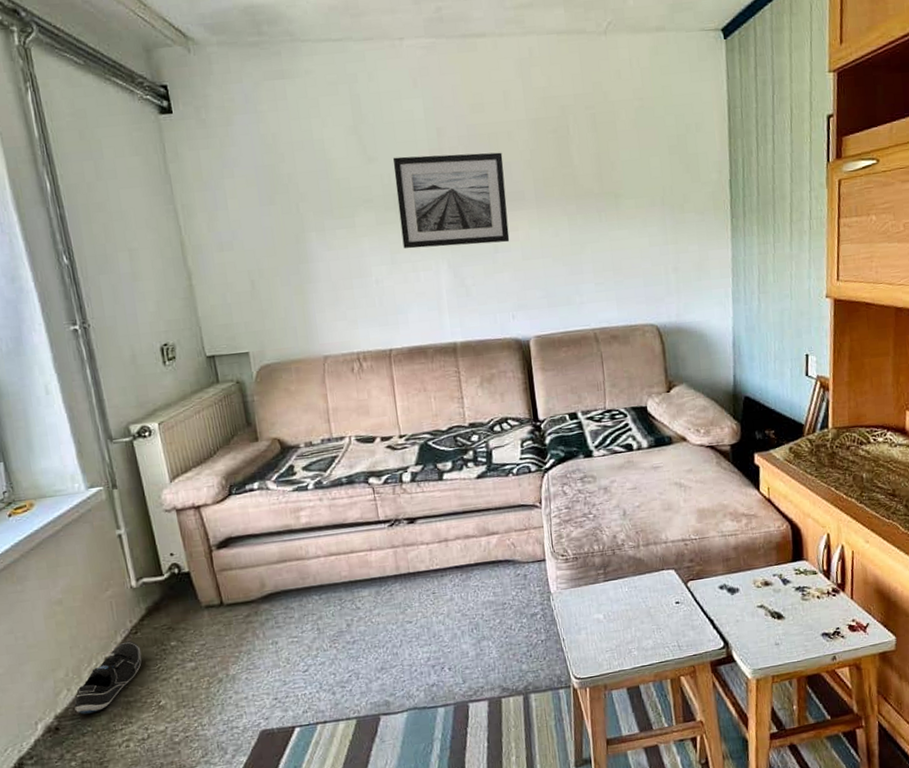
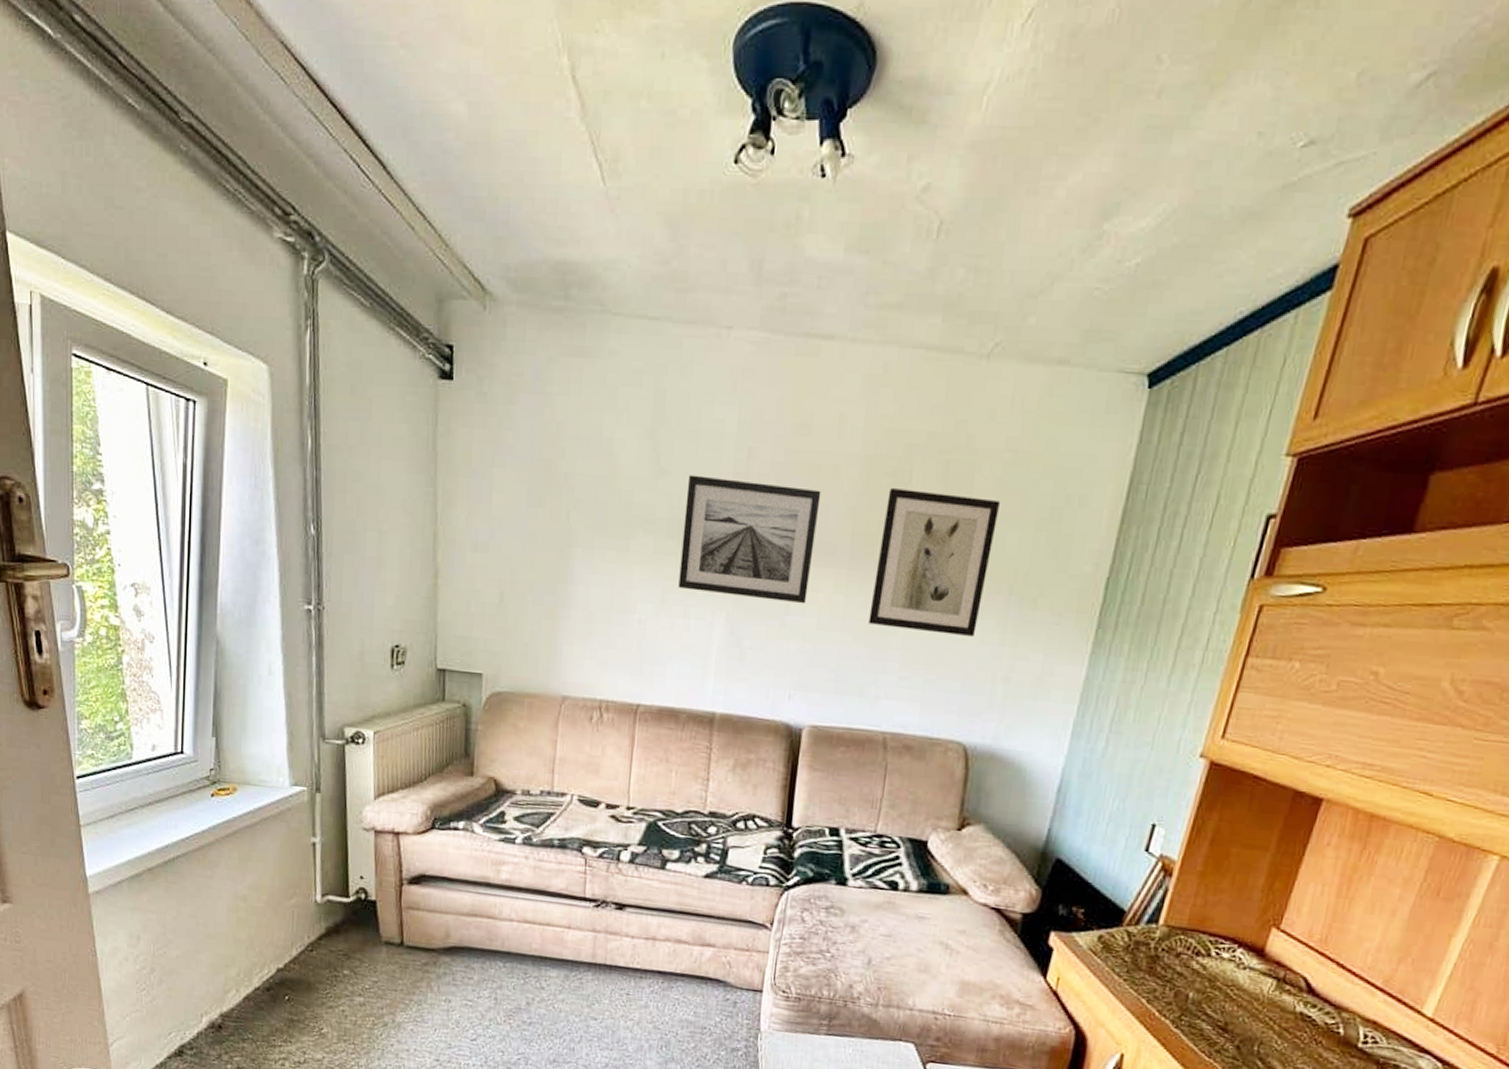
shoe: present [74,641,142,715] -> none [240,956,314,1022]
wall art: none [554,137,645,248] -> present [868,488,1001,638]

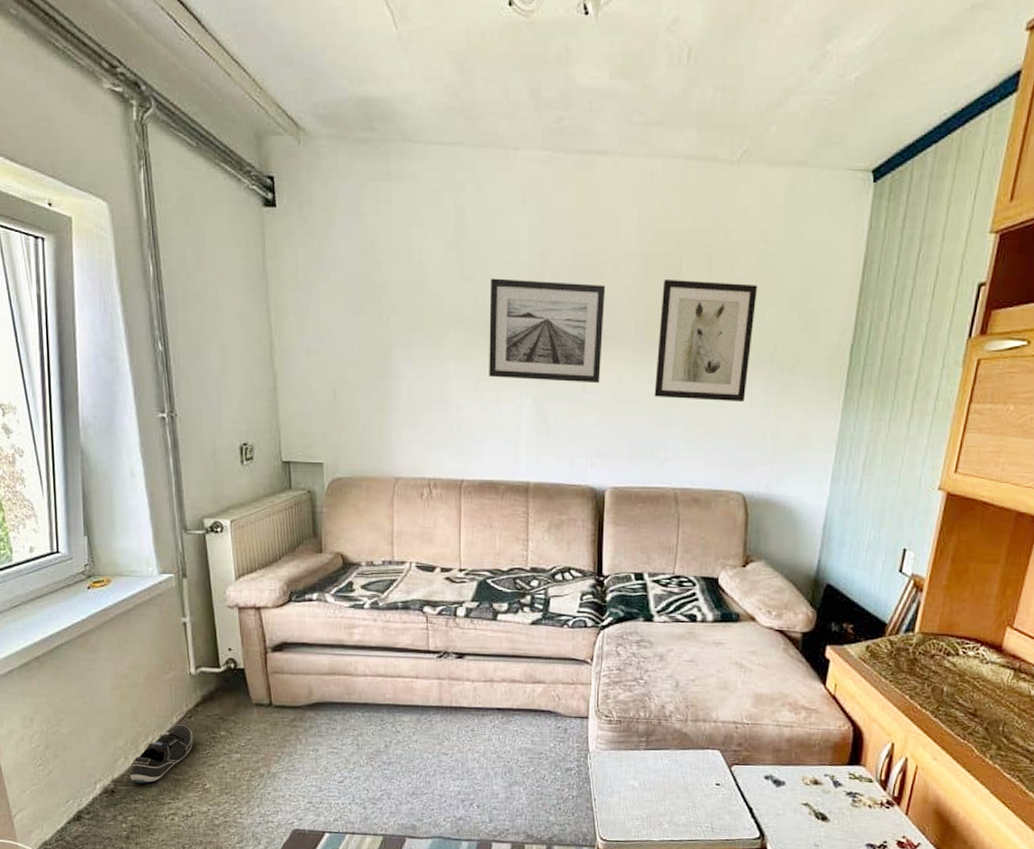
shoe: none [240,956,314,1022] -> present [130,723,193,784]

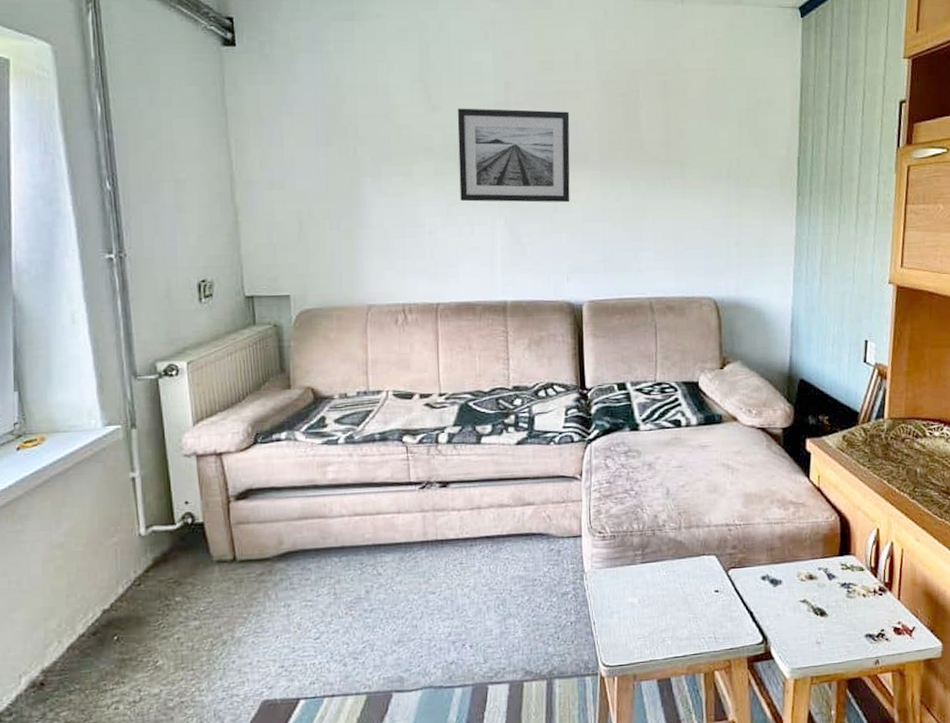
shoe: present [130,723,193,784] -> none [64,593,143,670]
wall art: present [654,280,758,403] -> none [622,105,710,214]

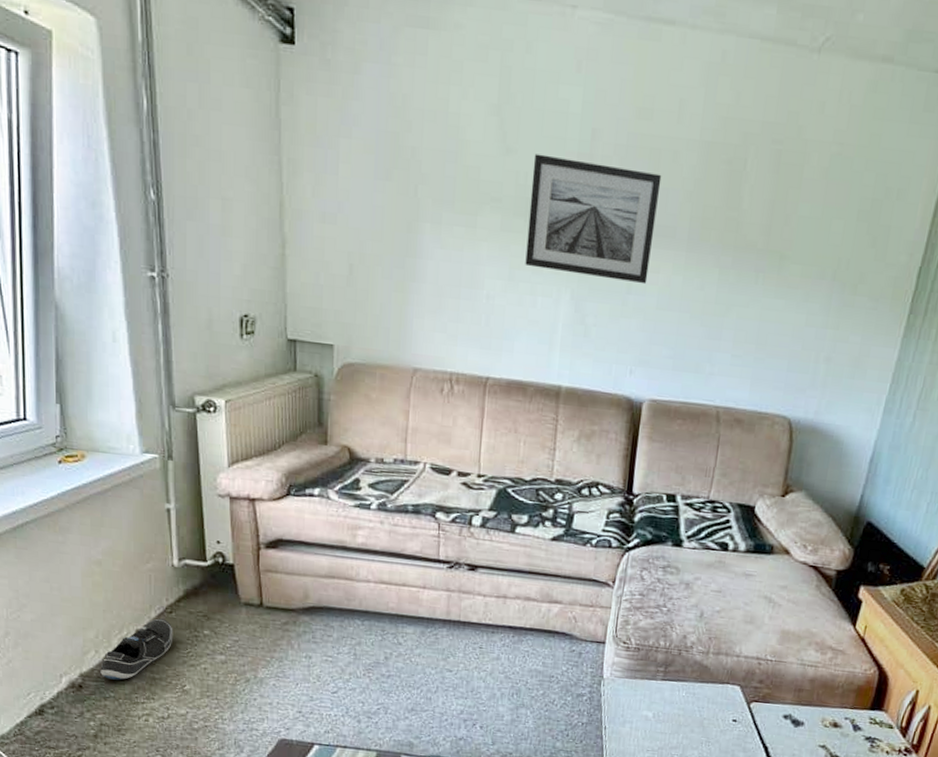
shoe: none [64,593,143,670] -> present [100,618,173,680]

